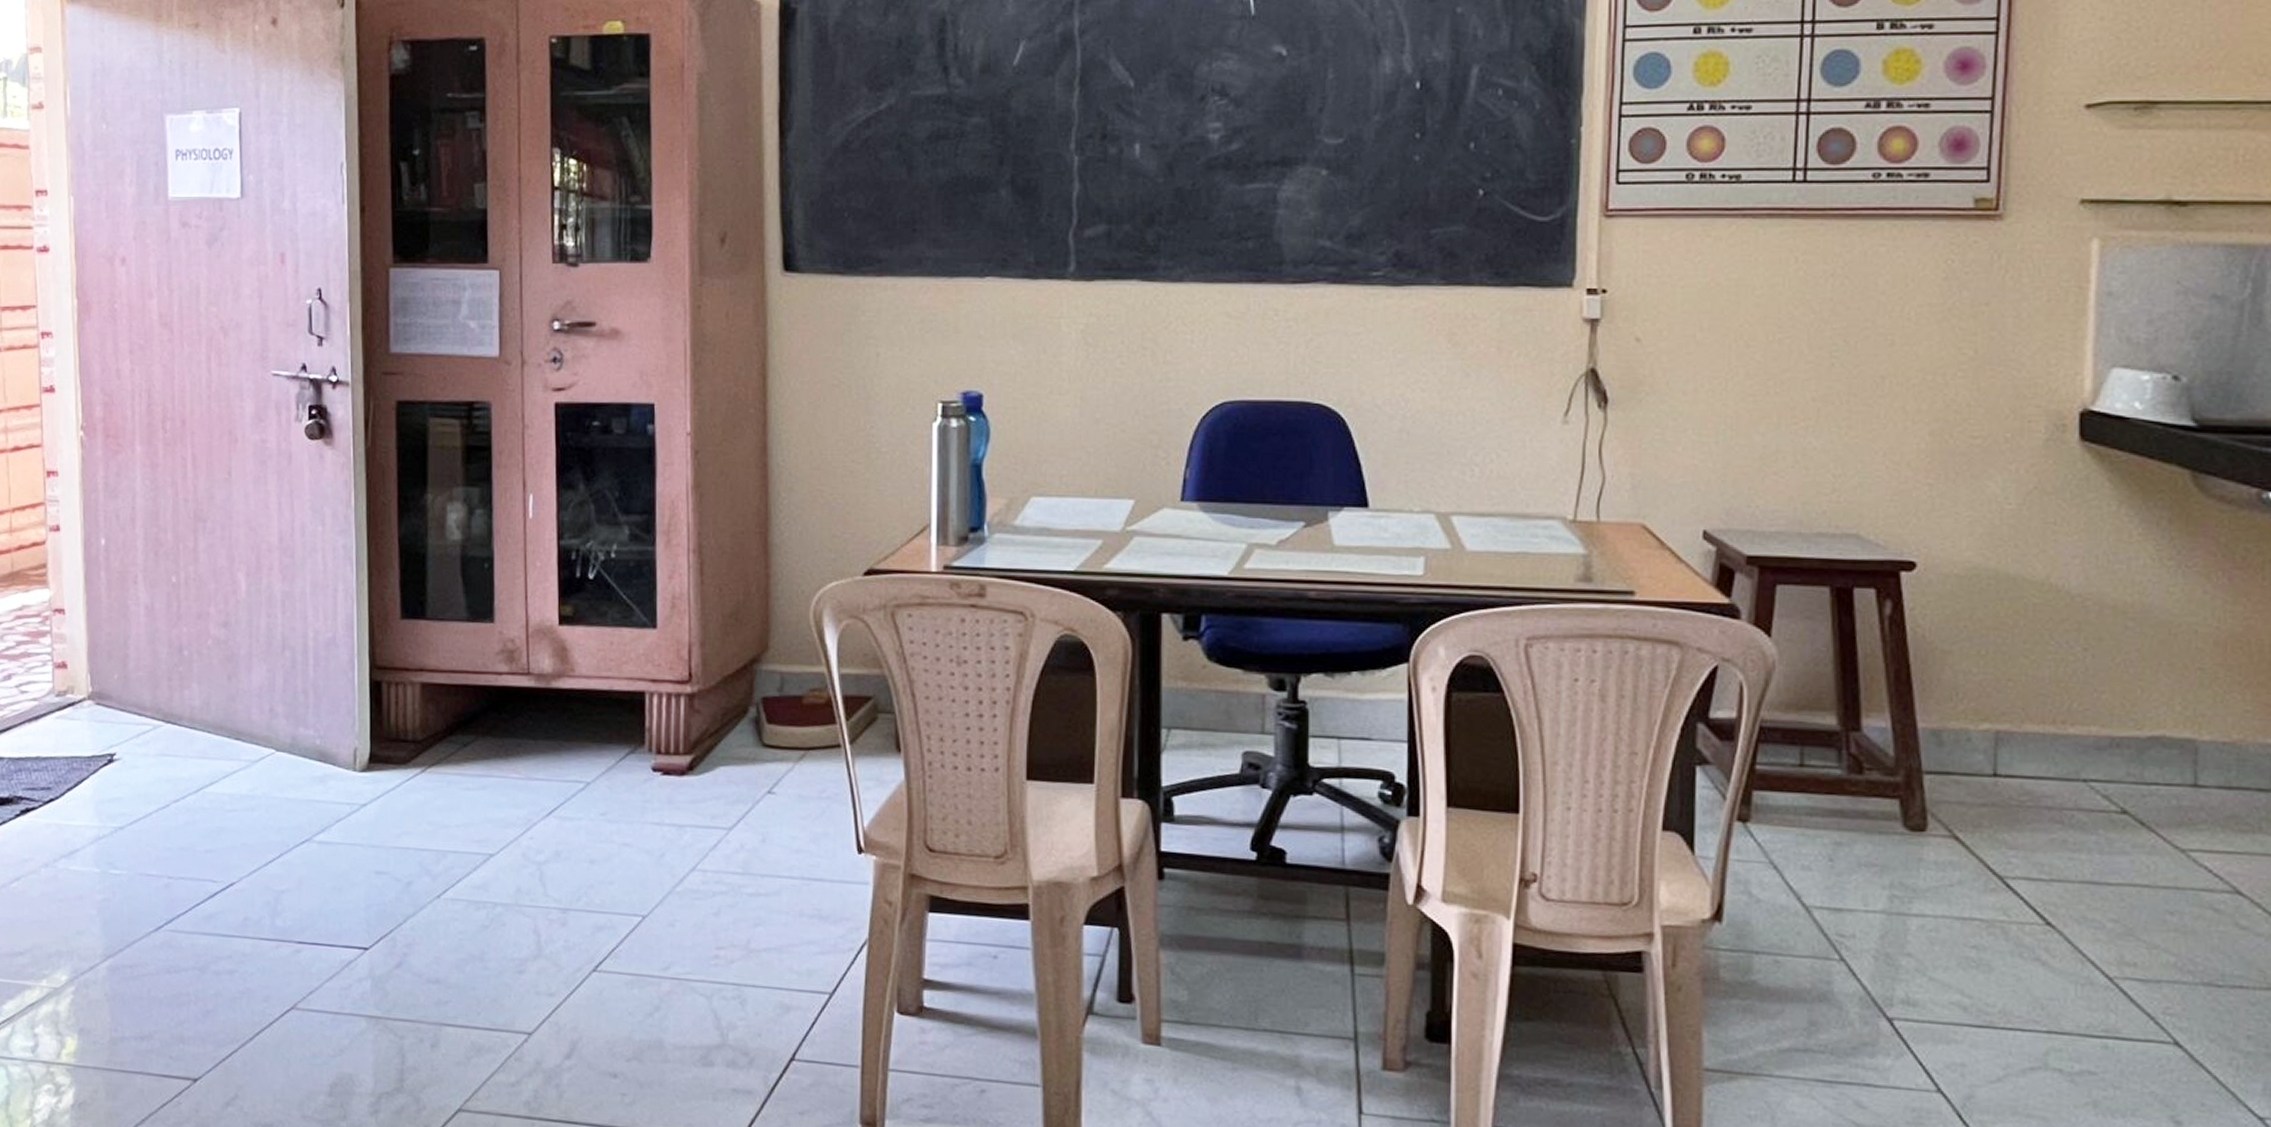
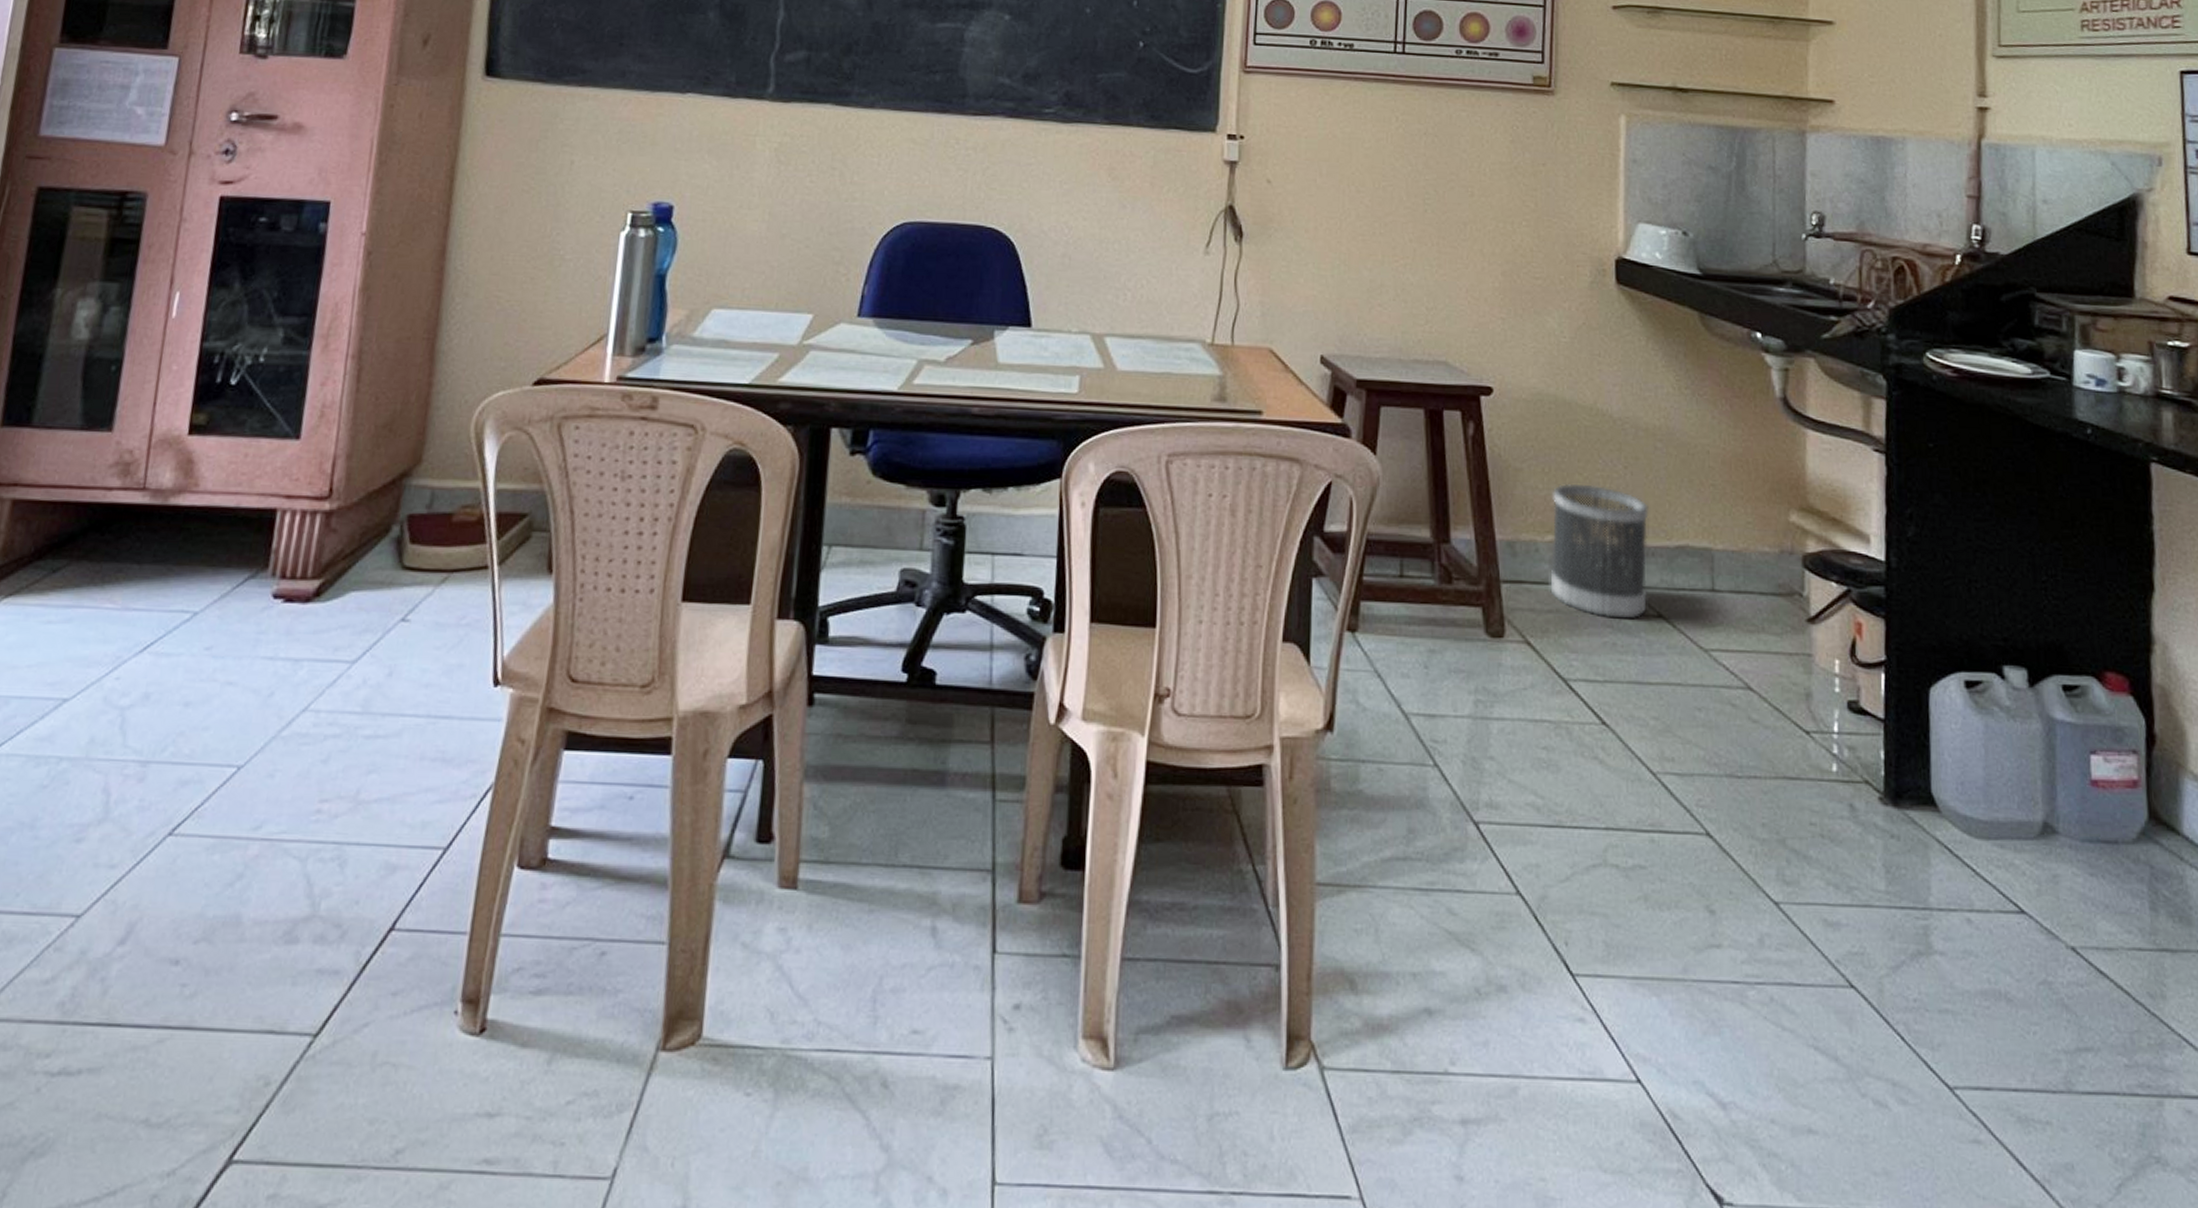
wastebasket: none [1984,666,2114,815] -> present [1550,483,1649,619]

